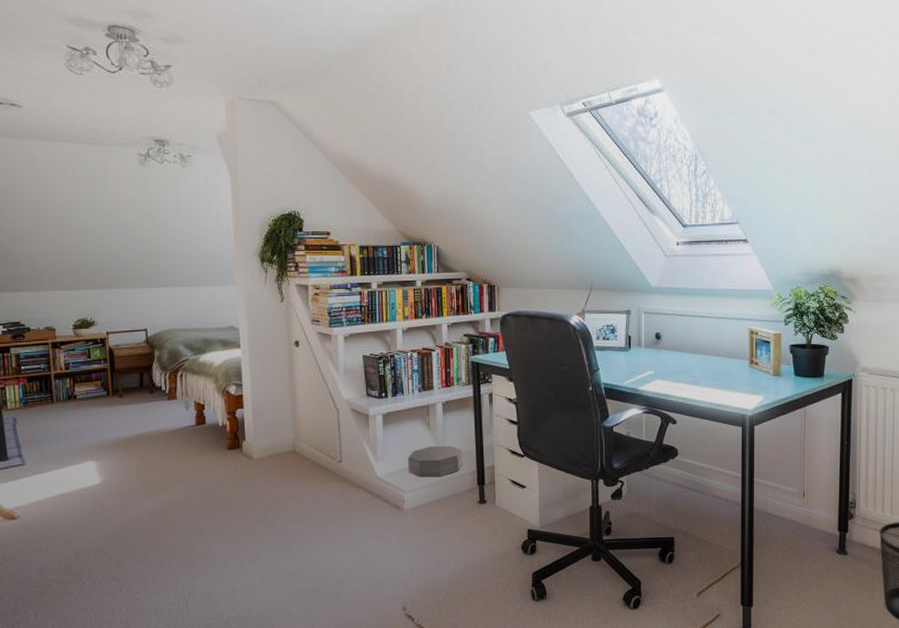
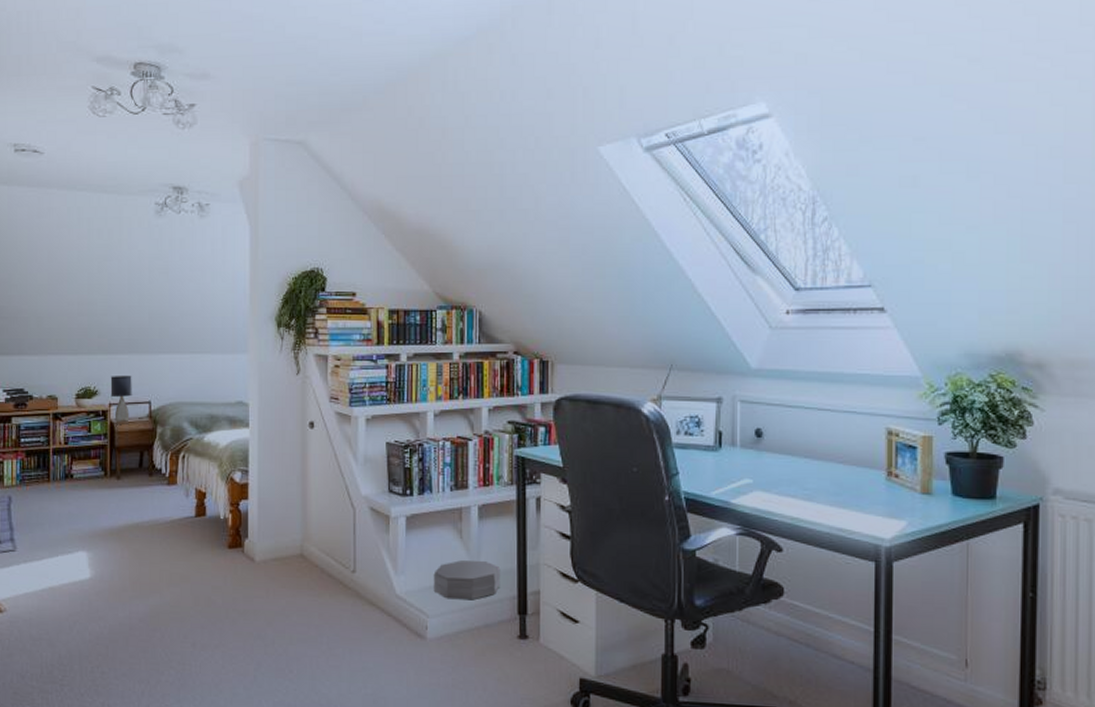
table lamp: none [106,306,130,351] -> present [110,375,133,426]

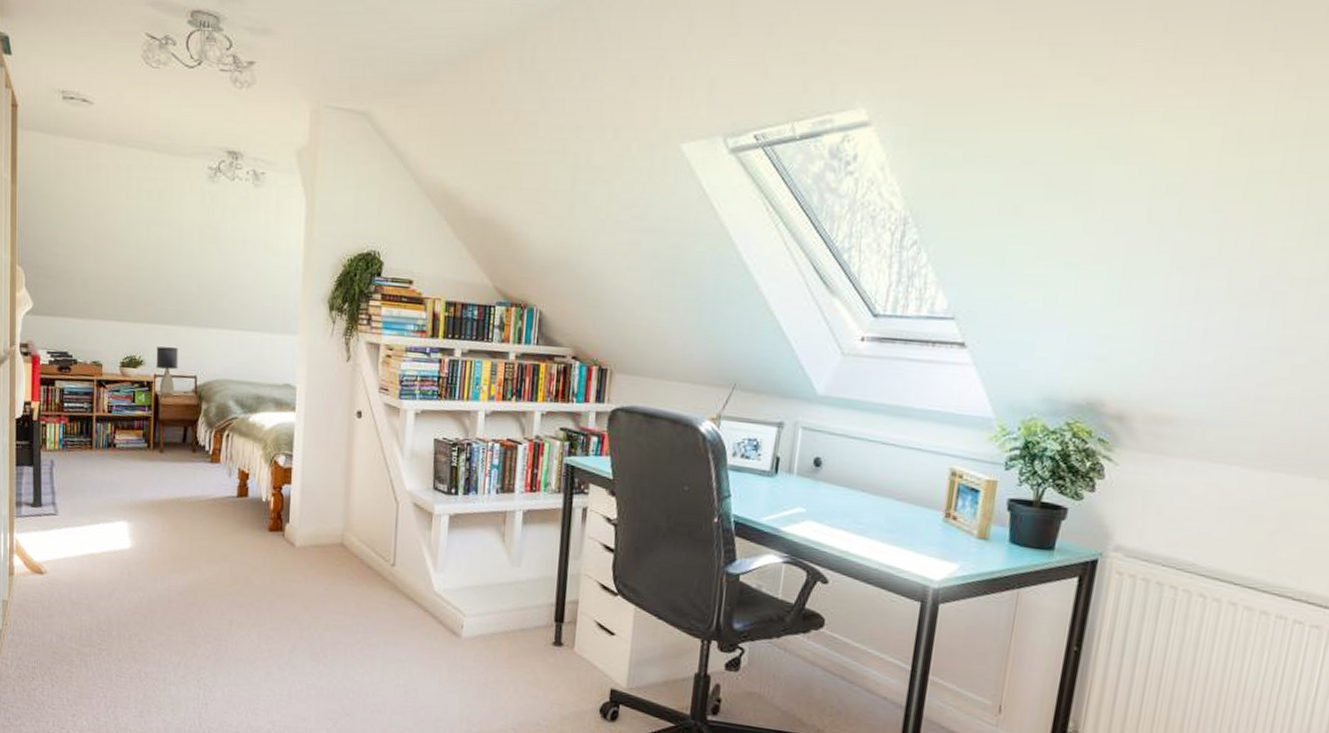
decorative box: present [433,560,501,600] -> none [472,563,541,604]

